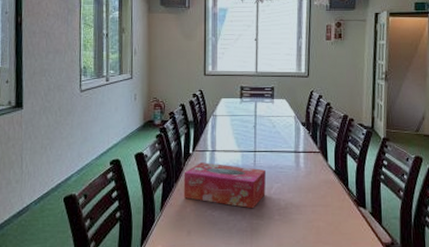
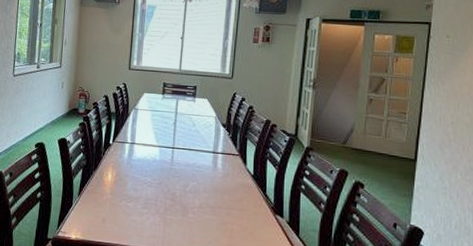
tissue box: present [183,162,266,209] -> none [101,153,182,204]

